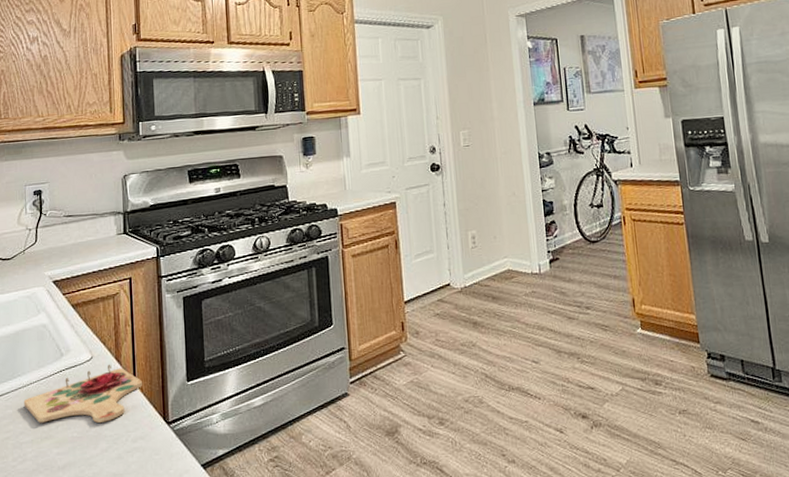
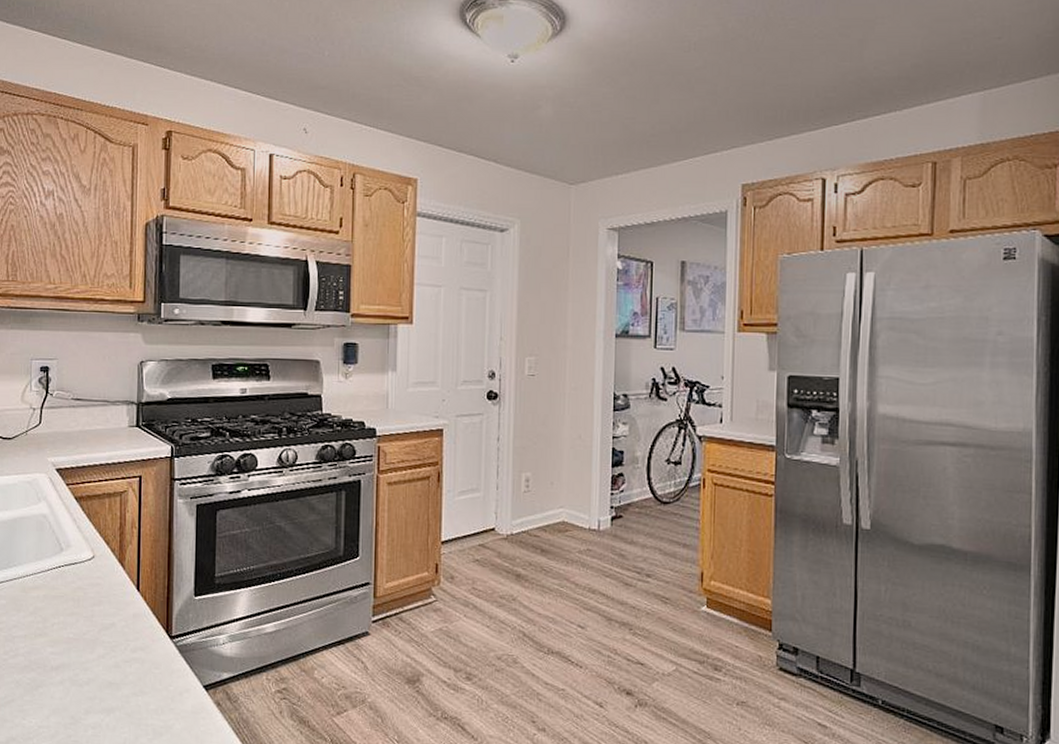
cutting board: present [23,364,143,423] -> none [18,566,147,627]

